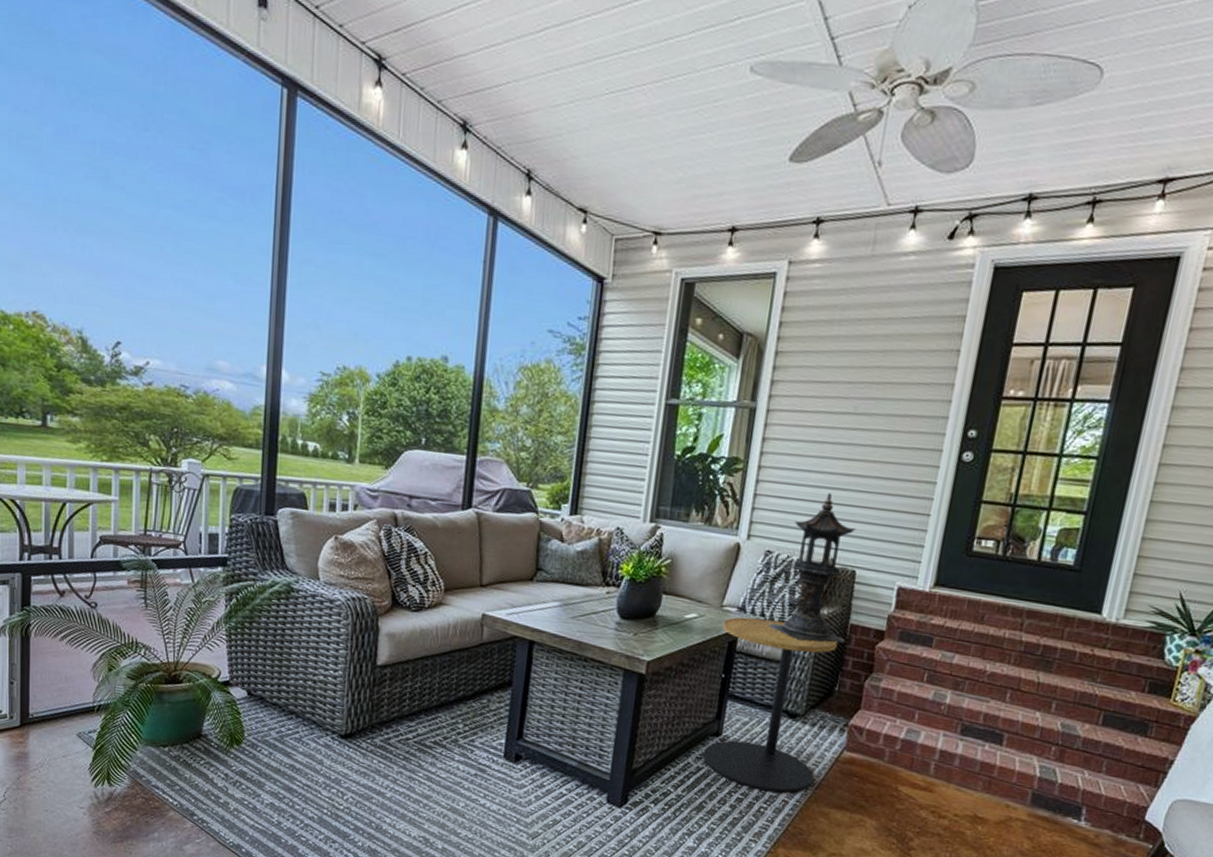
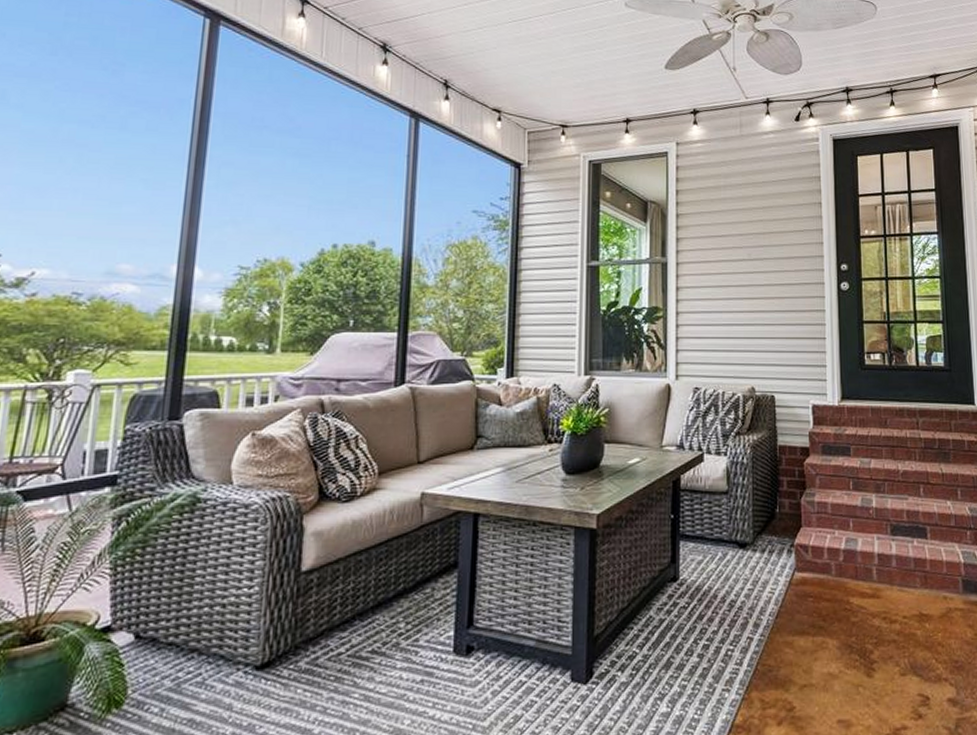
side table: present [702,617,838,793] -> none [663,453,772,632]
lantern: present [769,493,856,643] -> none [707,329,778,469]

